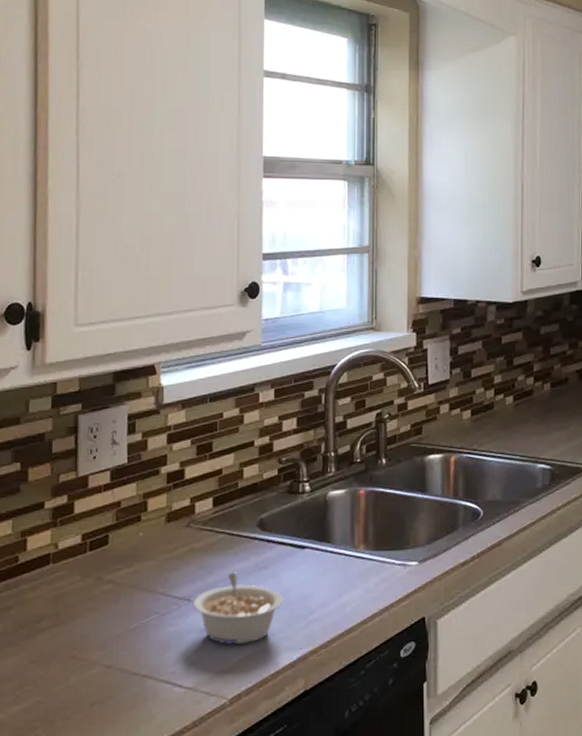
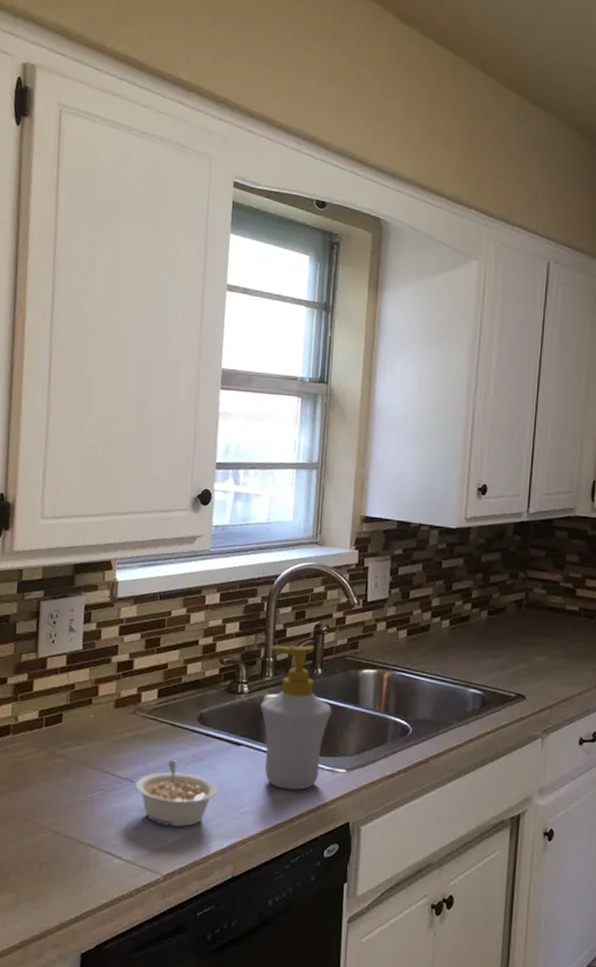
soap bottle: none [324,435,399,590] -> present [260,645,332,790]

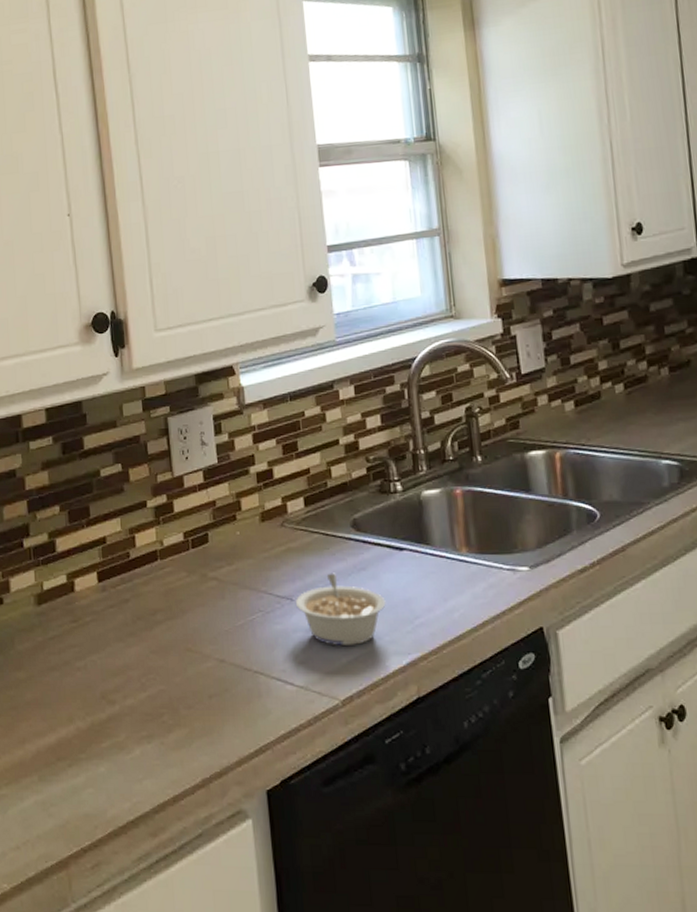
soap bottle: present [260,645,332,790] -> none [418,431,502,595]

